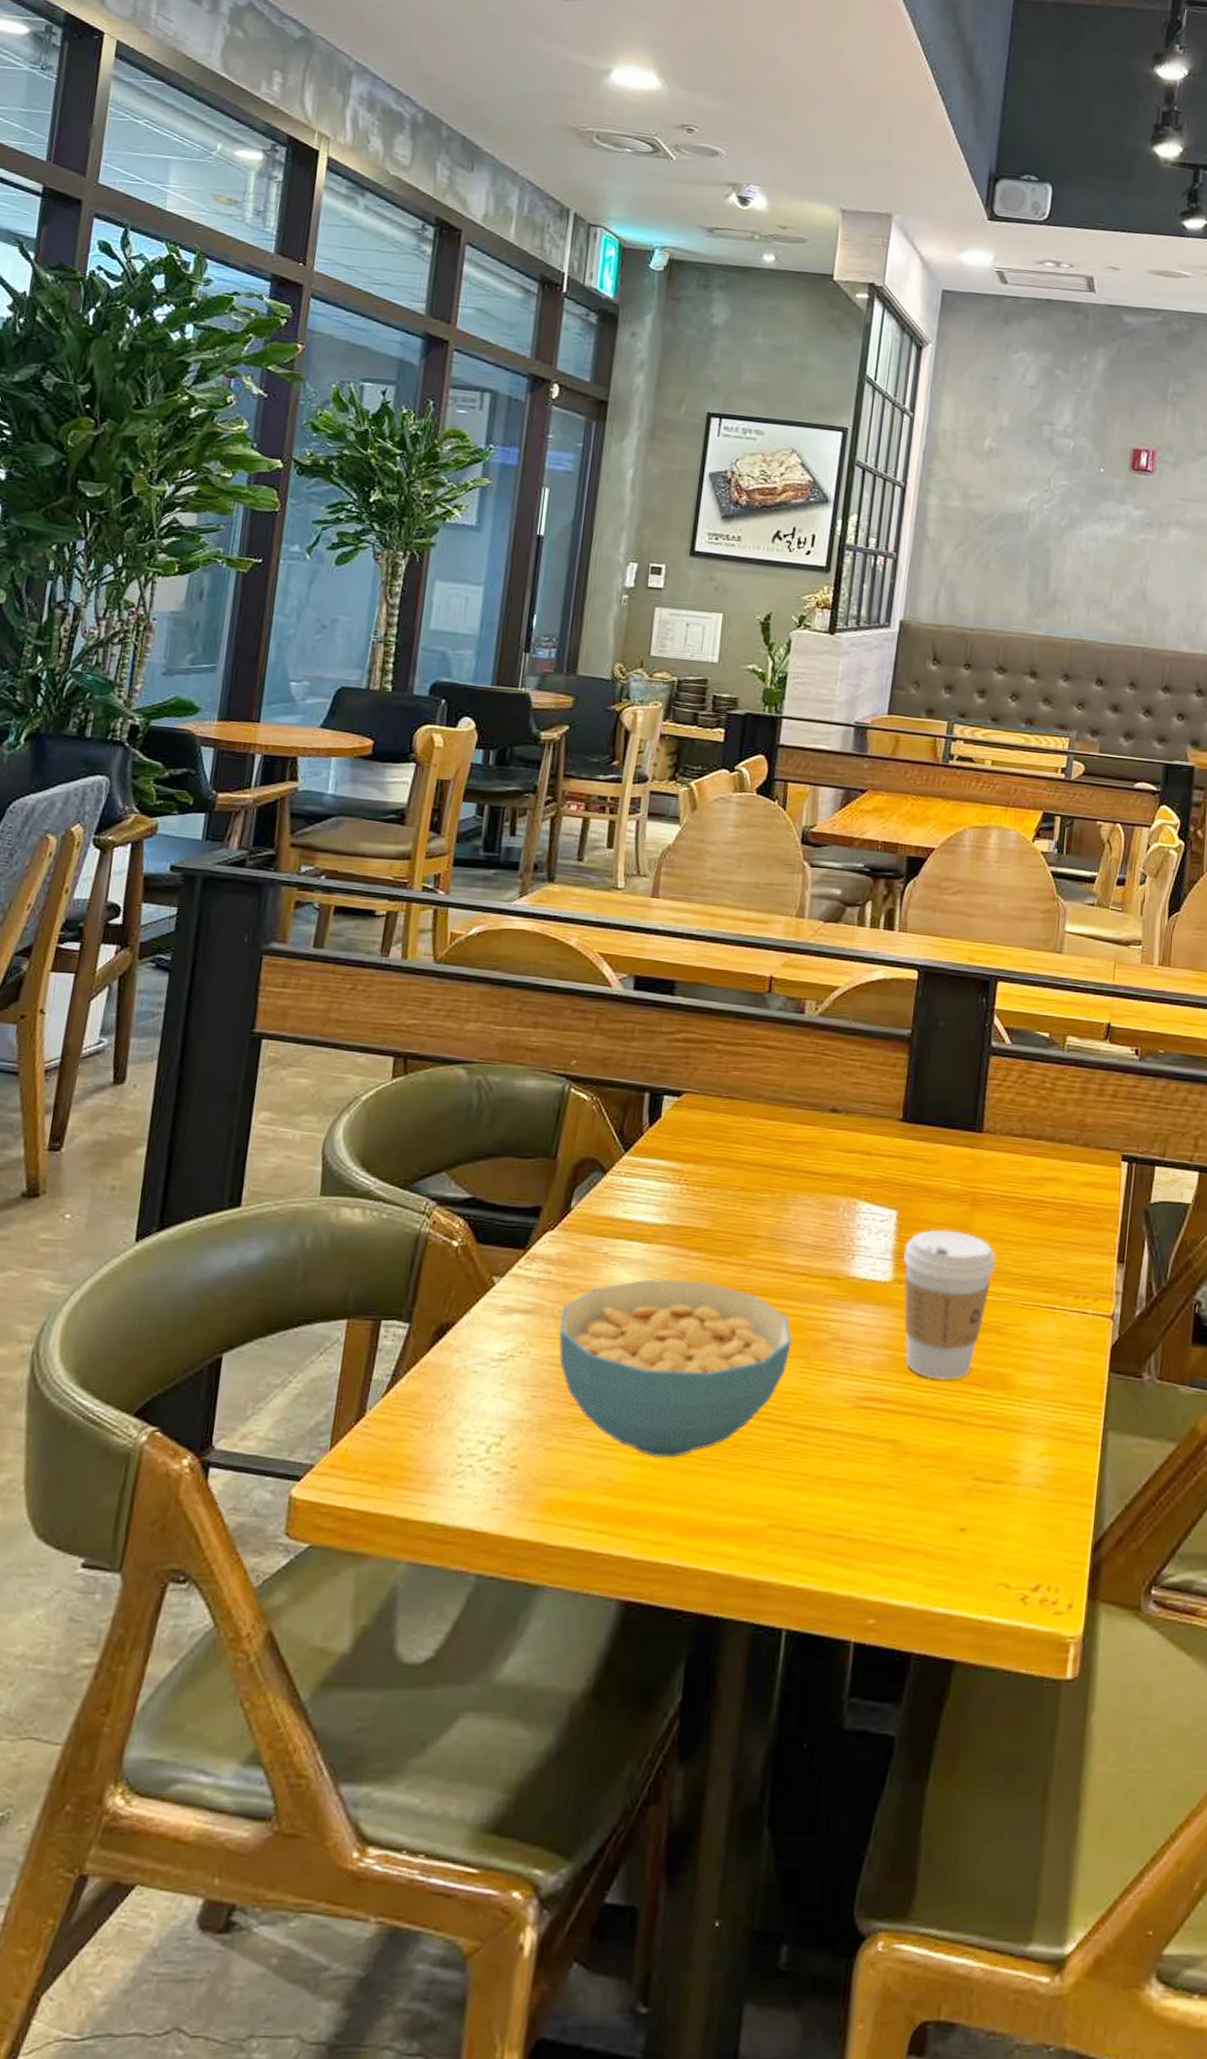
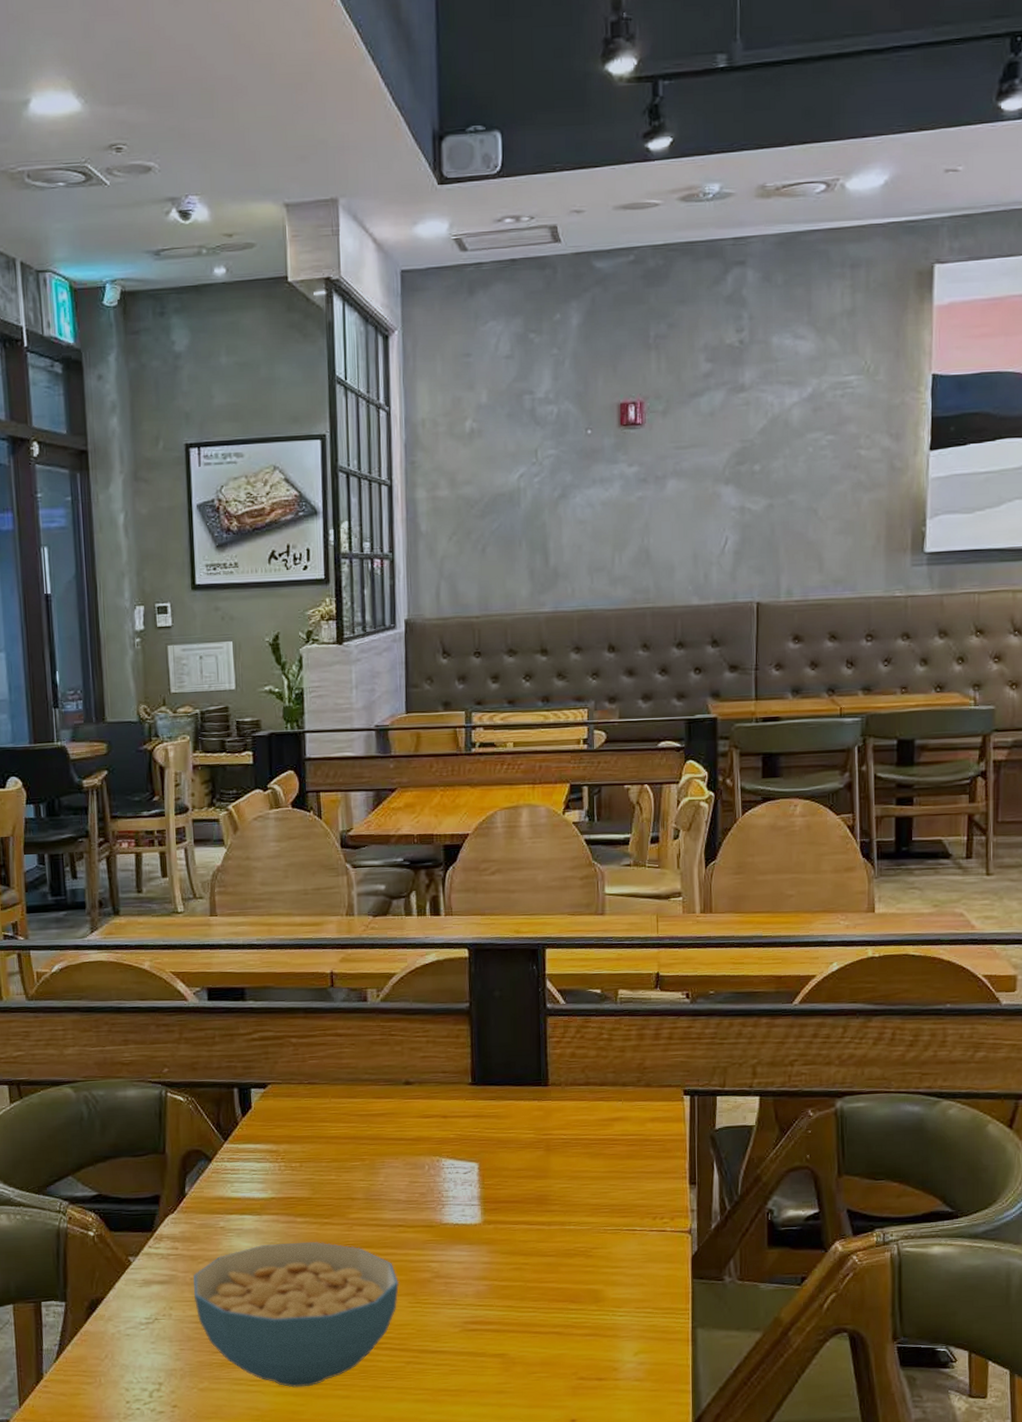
coffee cup: present [903,1229,996,1380] -> none [489,1174,575,1301]

